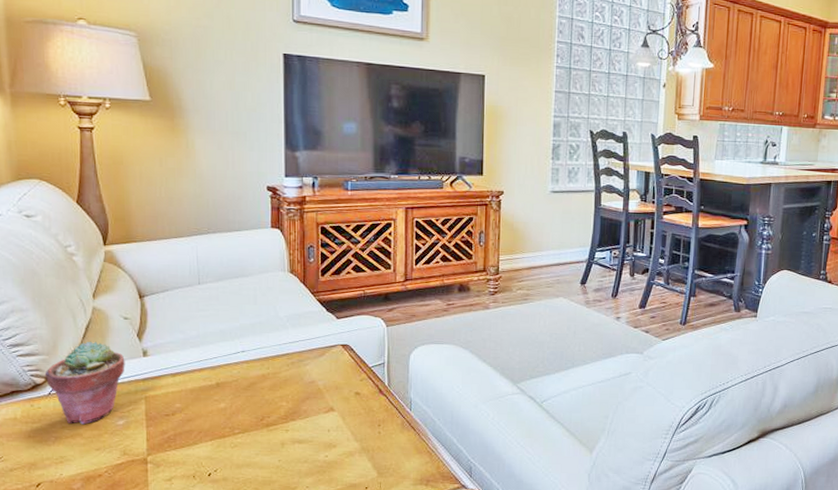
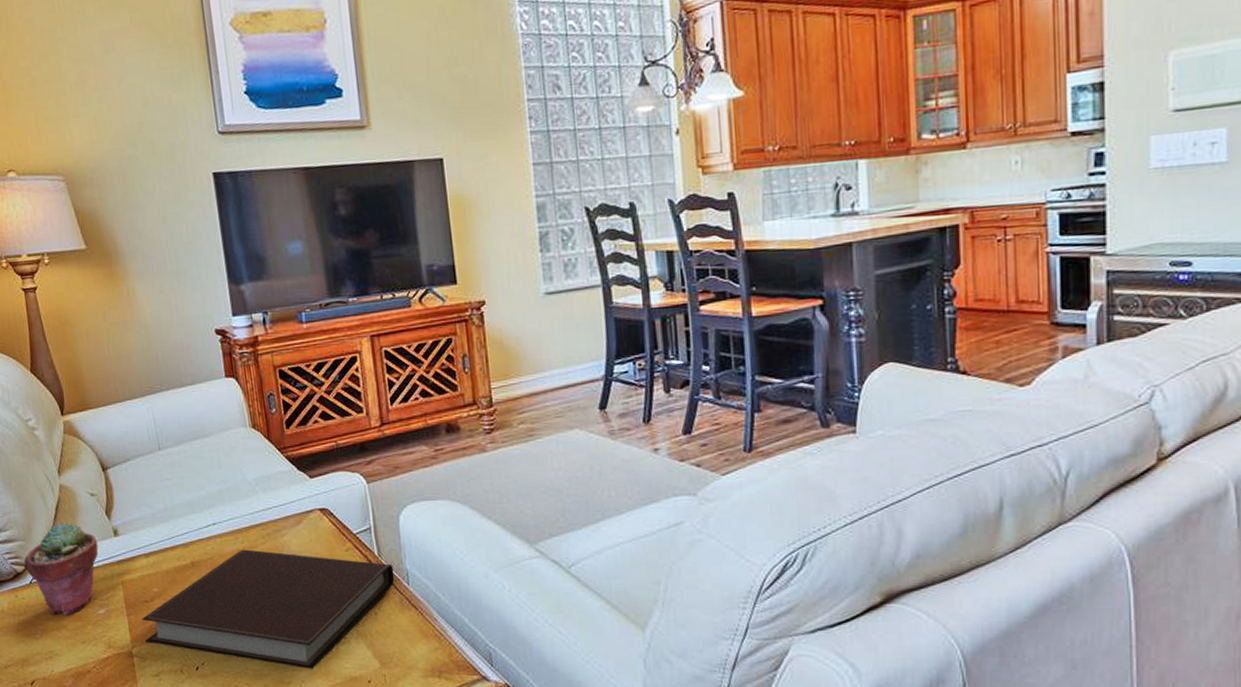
notebook: none [161,374,400,477] -> present [142,549,395,669]

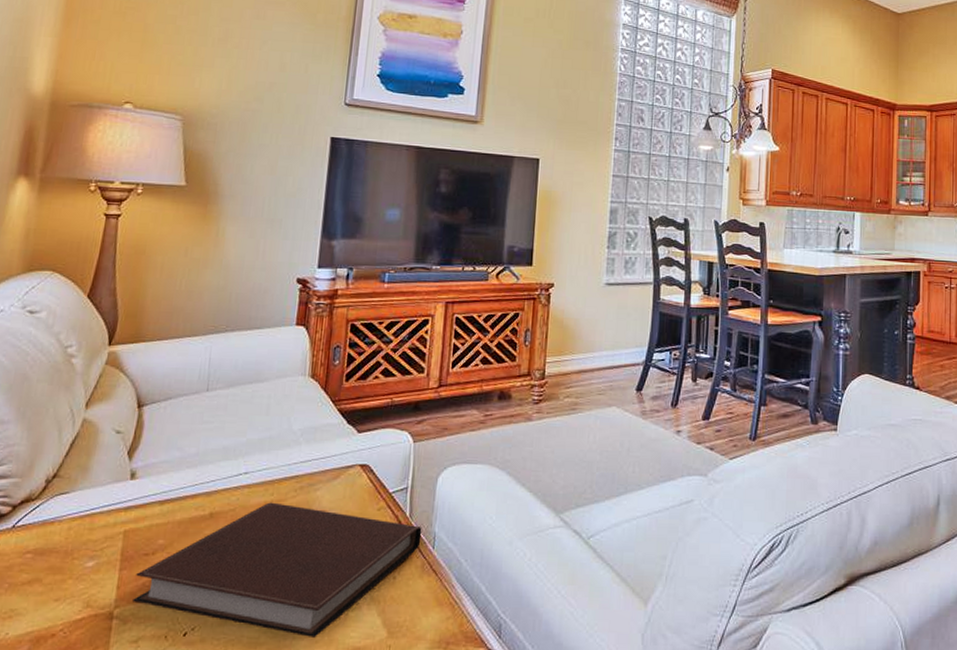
potted succulent: present [23,522,99,615] -> none [12,460,109,567]

